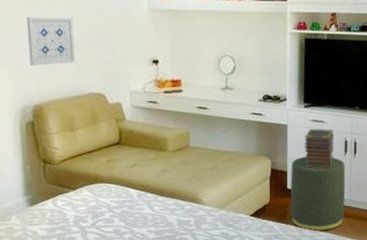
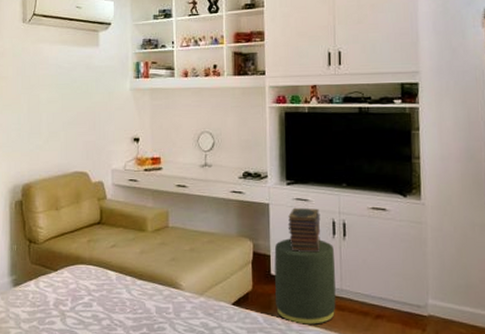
wall art: present [26,16,76,66] -> none [21,99,63,146]

